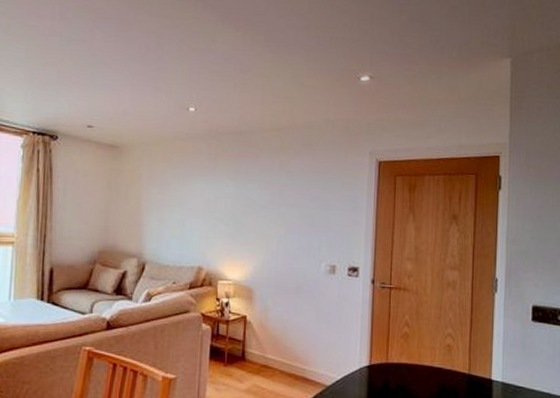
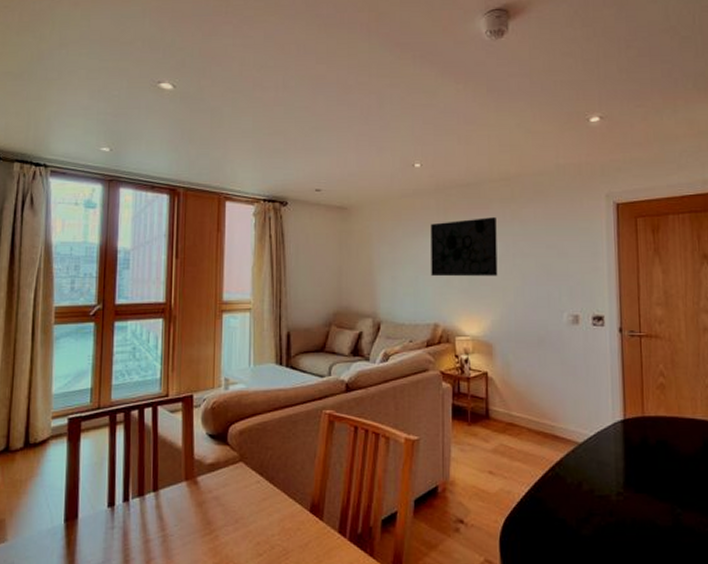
wall art: none [198,166,265,224] -> present [430,217,498,277]

